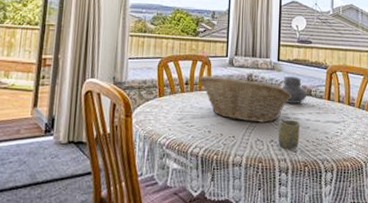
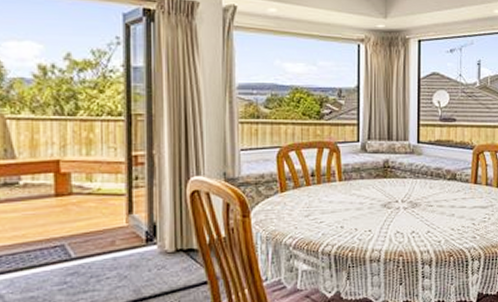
fruit basket: present [200,75,293,123] -> none [328,164,435,213]
cup: present [278,120,300,149] -> none [420,208,444,240]
vase: present [280,77,307,103] -> none [421,160,451,190]

